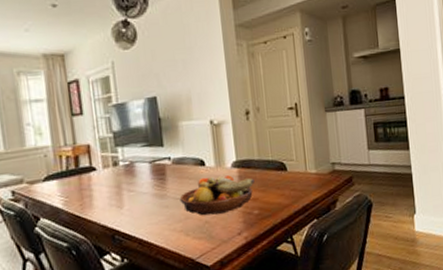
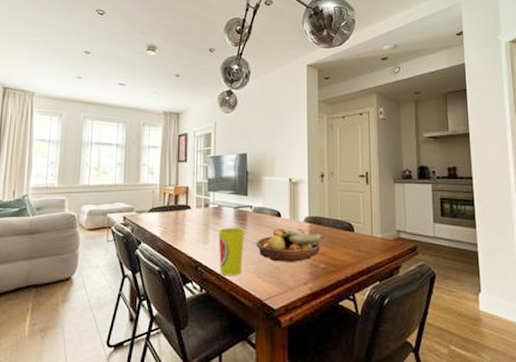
cup: none [133,184,167,240] -> present [218,227,244,276]

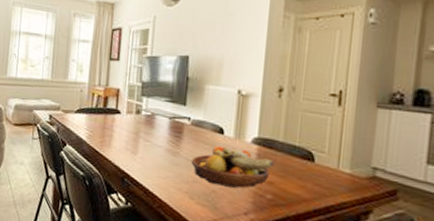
cup: present [218,227,244,276] -> none [148,139,179,194]

